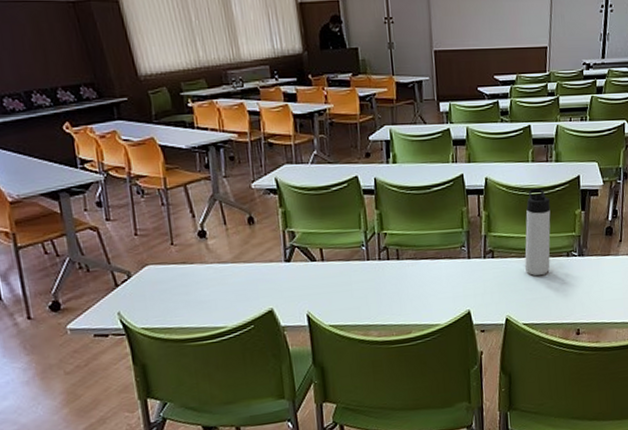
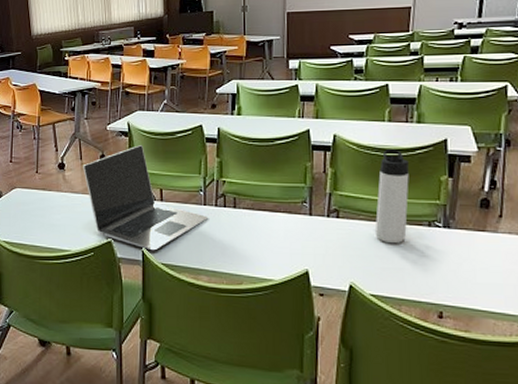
laptop: none [228,203,372,314] -> present [83,145,208,251]

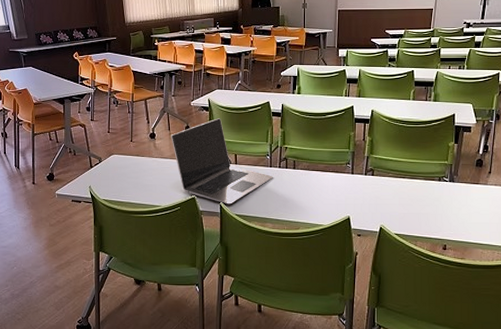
thermos bottle: present [374,149,409,244] -> none [400,122,426,195]

